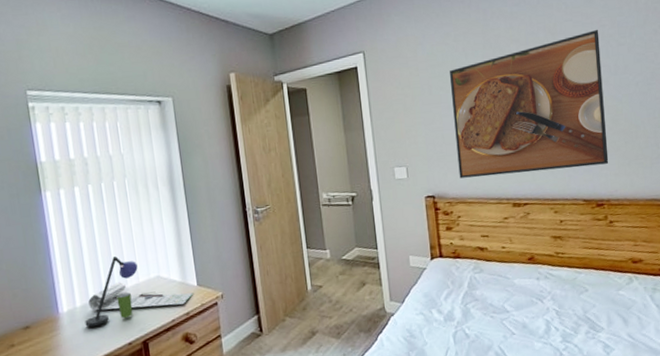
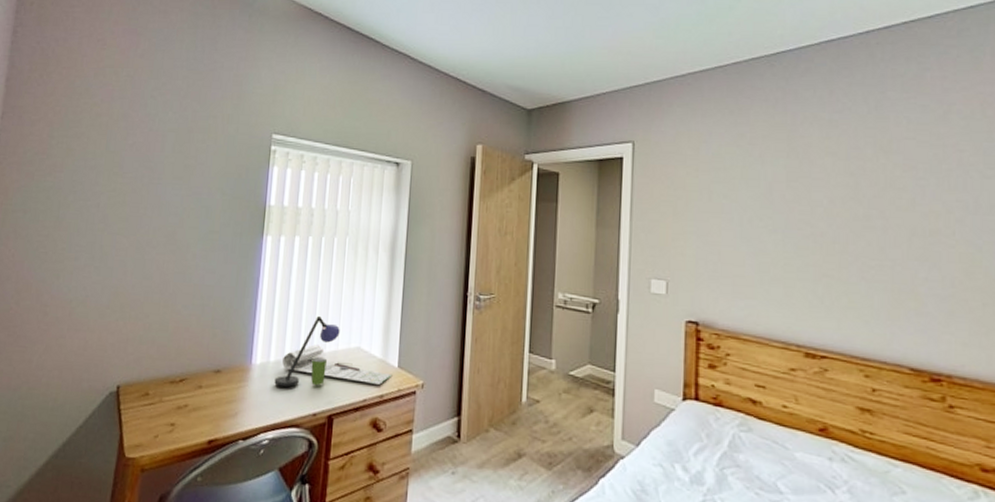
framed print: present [450,29,609,179] -> none [735,153,955,328]

